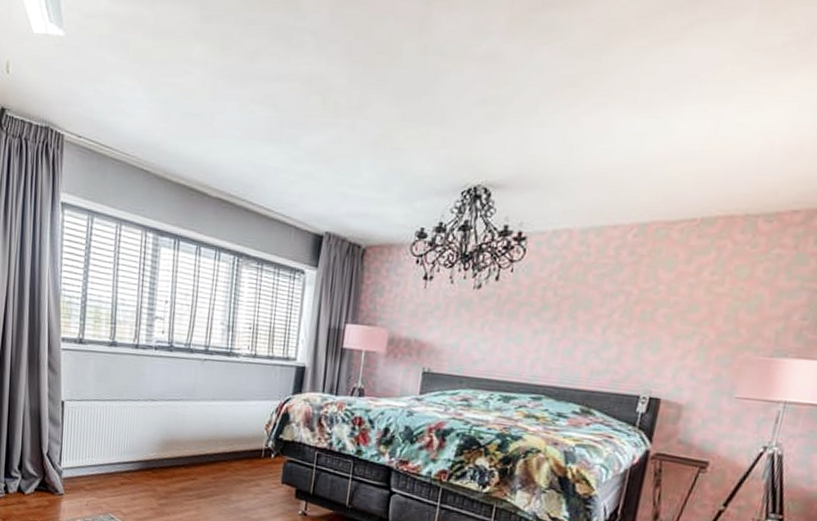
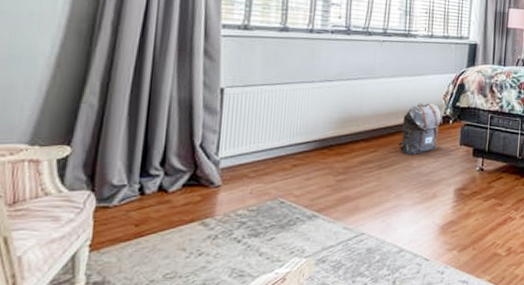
backpack: none [217,431,263,488] -> present [397,102,442,155]

